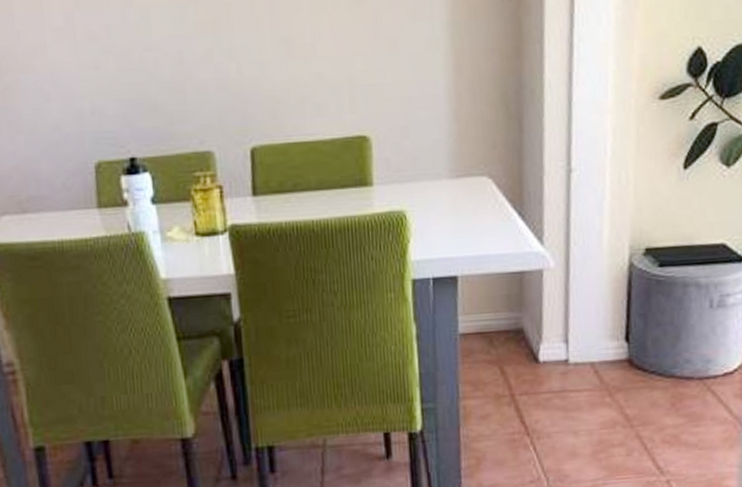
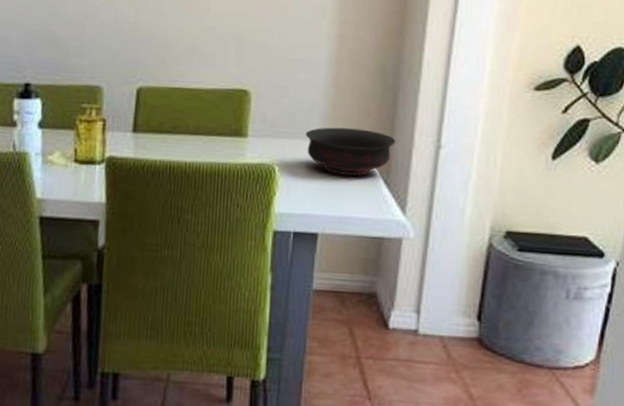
bowl: none [432,162,526,213] -> present [305,127,396,177]

